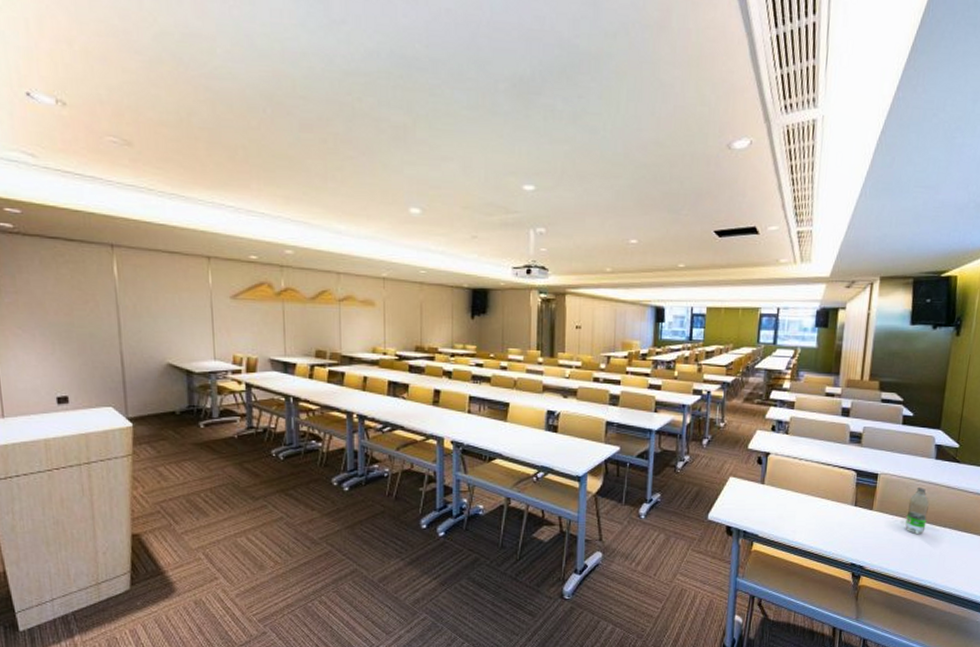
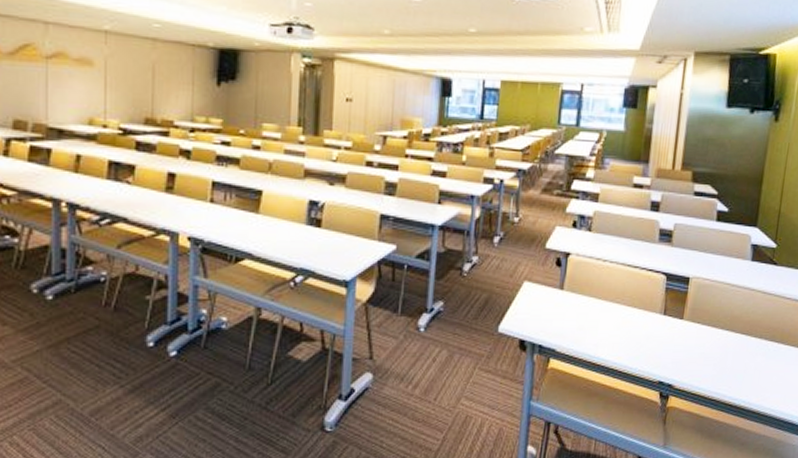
bottle: present [905,488,930,535] -> none [718,293,745,348]

